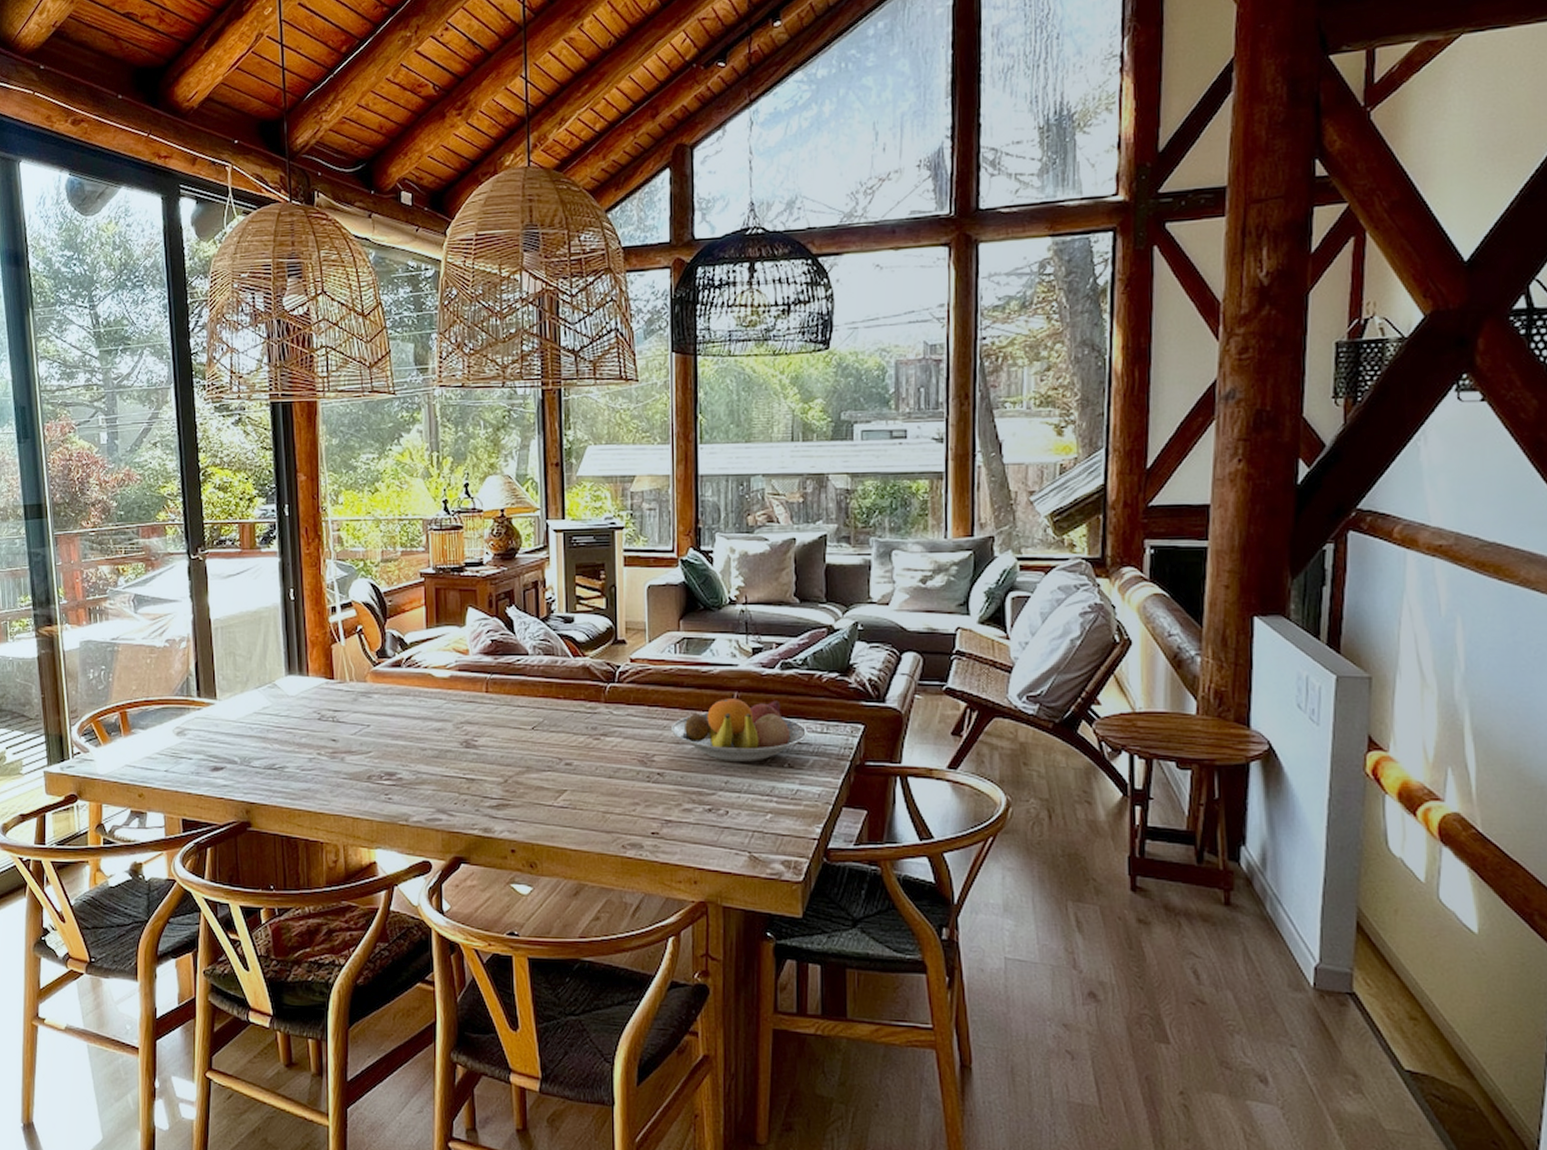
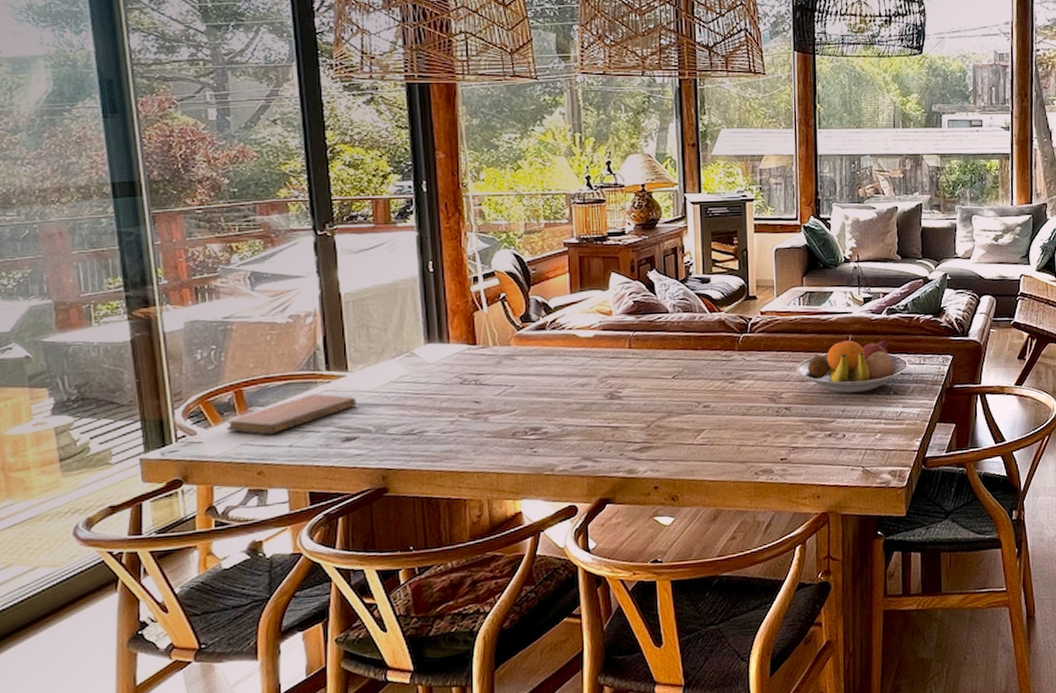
notebook: none [113,720,224,758] -> present [226,394,357,435]

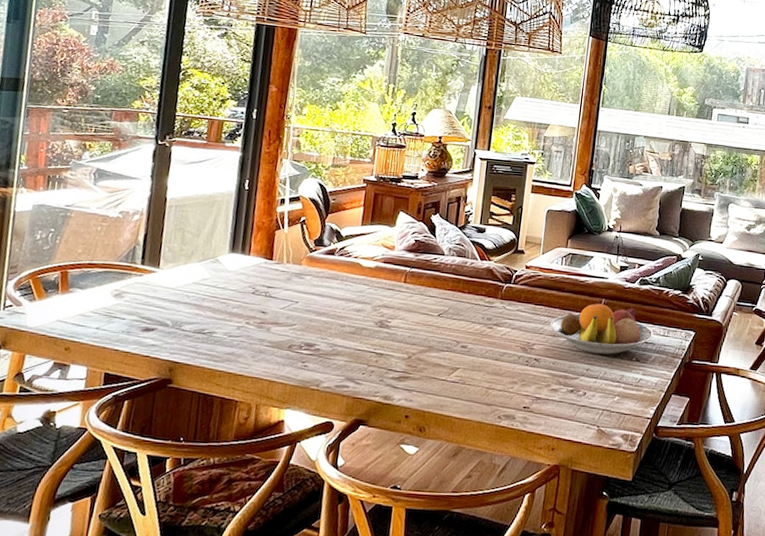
notebook: present [226,394,357,435] -> none [47,284,162,316]

